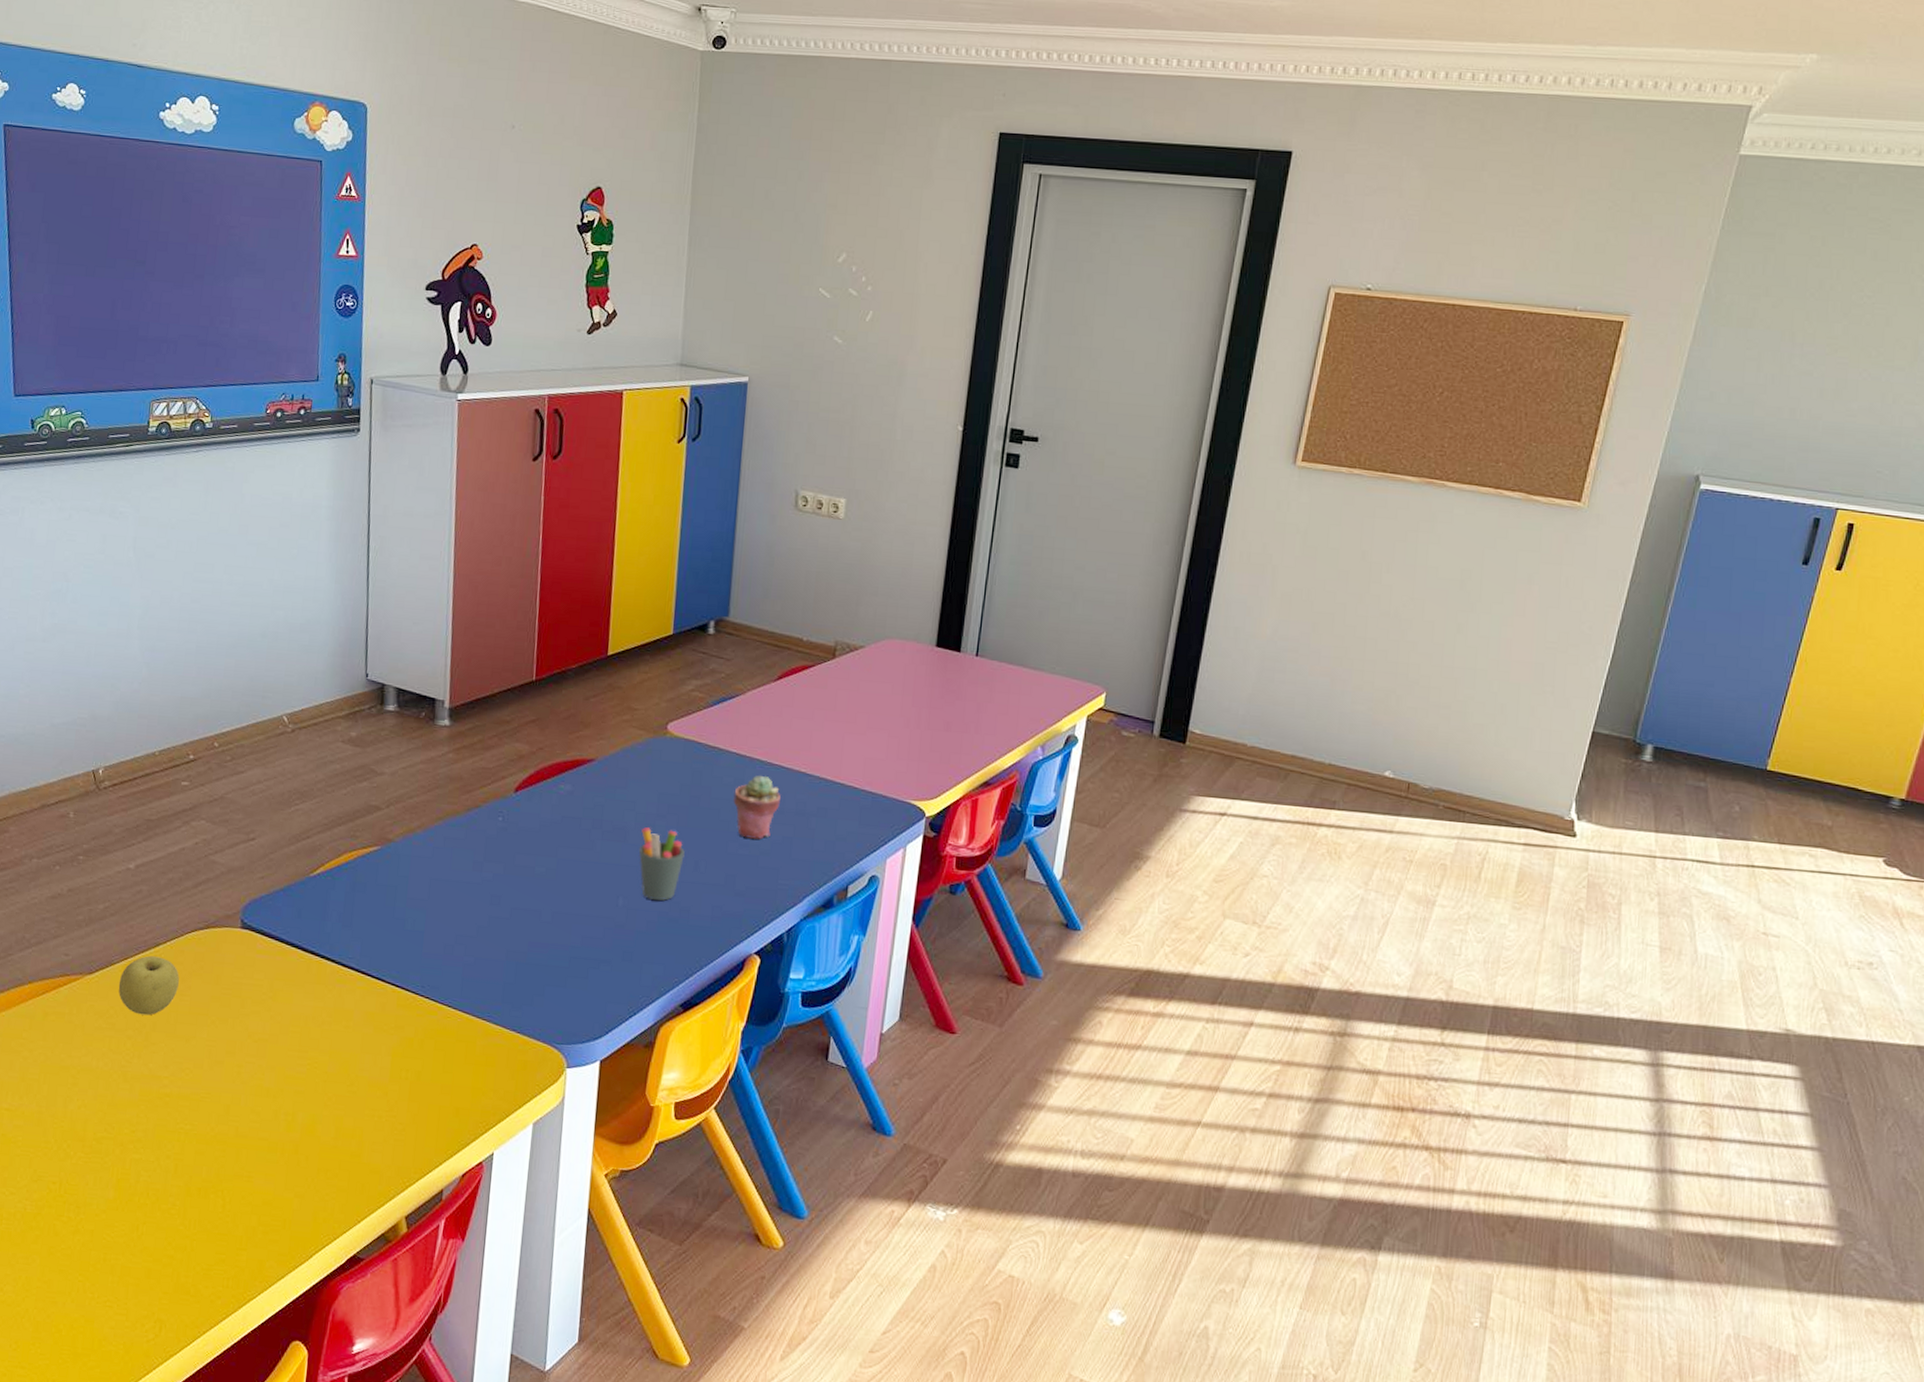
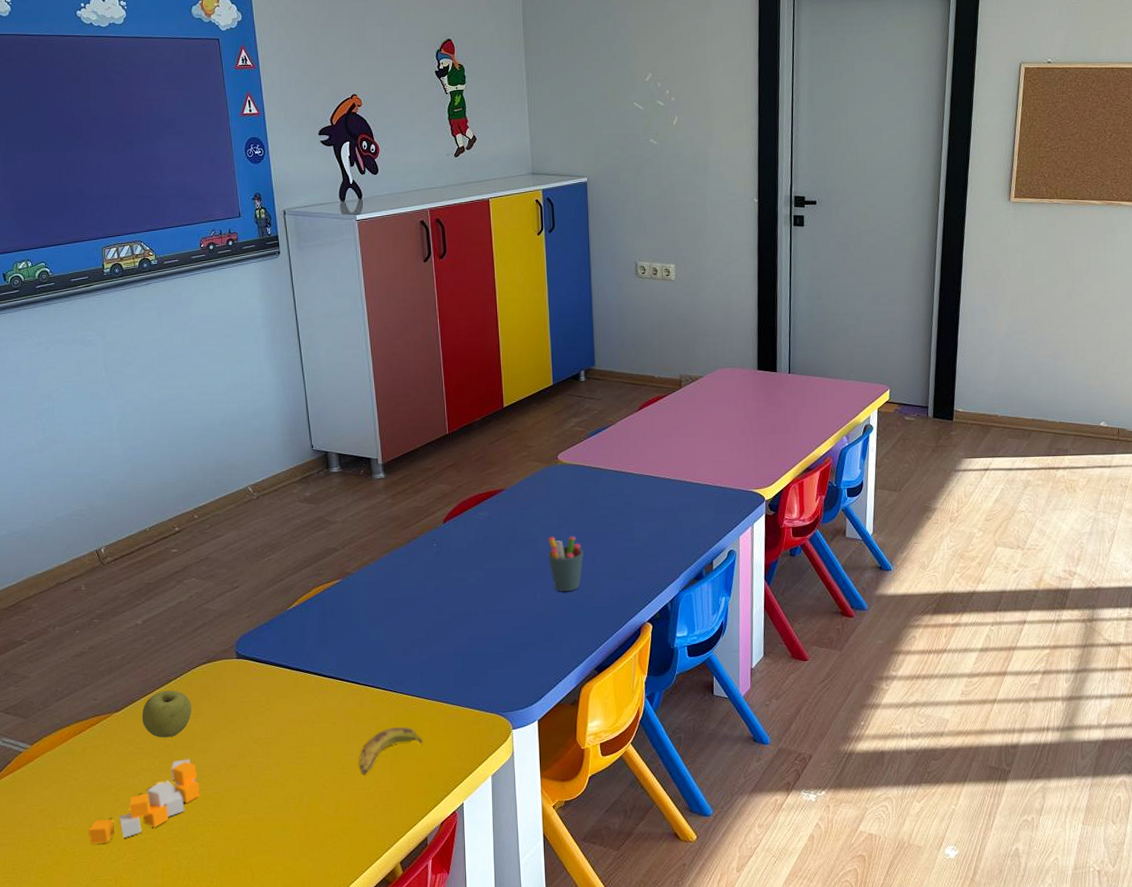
toy blocks: none [36,1045,176,1136] -> present [88,759,200,844]
banana: none [370,1043,453,1099] -> present [358,727,423,775]
potted succulent: present [733,775,781,840] -> none [616,484,653,535]

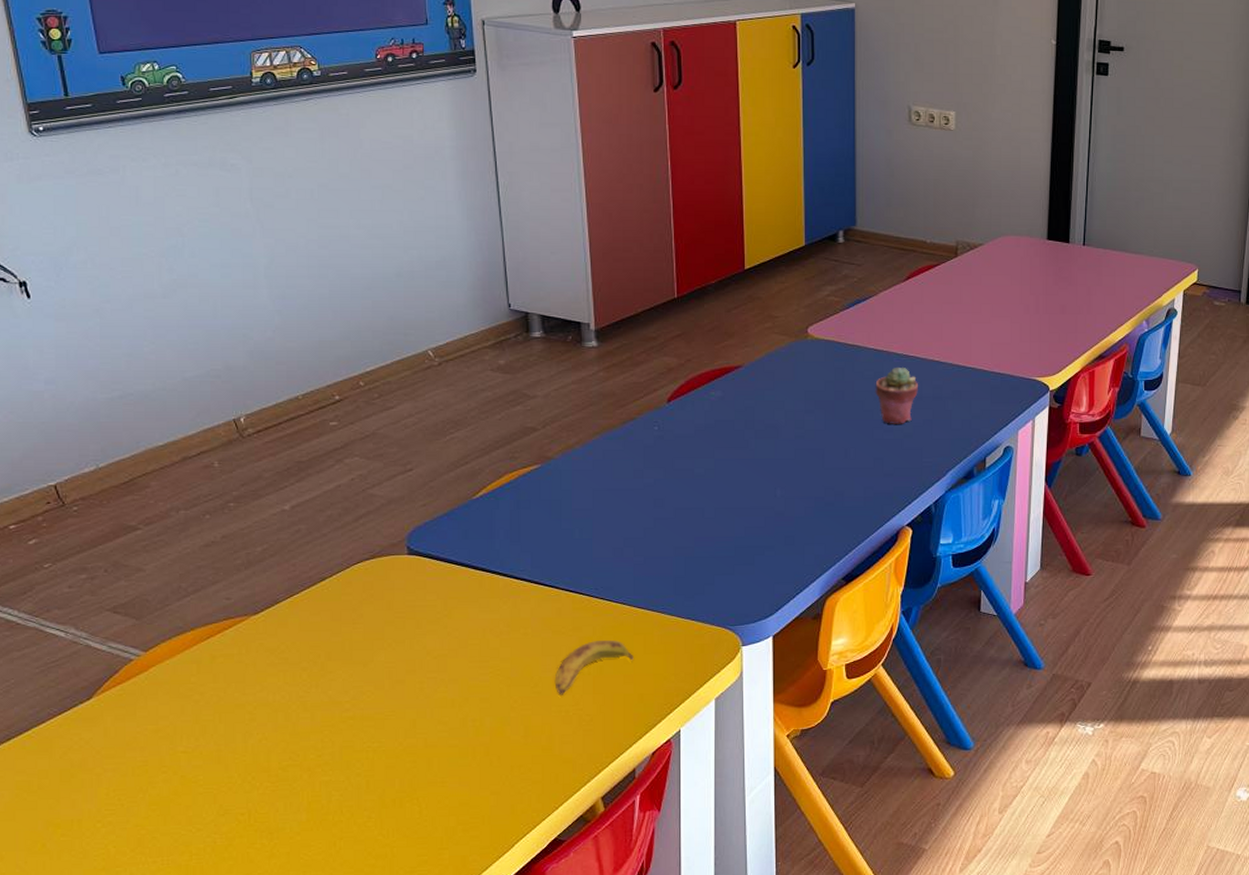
toy blocks: present [88,759,200,844] -> none [216,672,358,772]
apple: present [141,690,192,738] -> none [287,590,350,647]
pen holder: present [547,536,584,591] -> none [791,423,834,487]
potted succulent: none [616,484,653,535] -> present [875,366,918,424]

